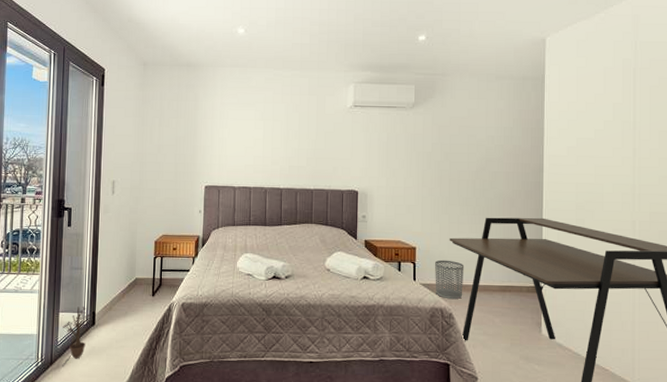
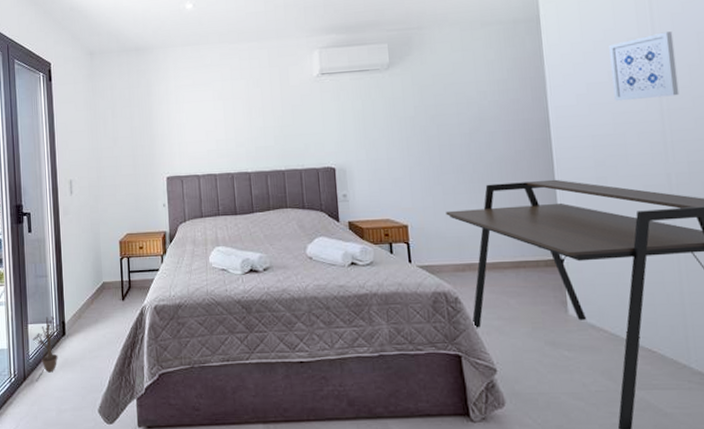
waste bin: present [435,260,465,300] -> none [432,236,469,282]
wall art: none [598,101,649,156] -> present [609,31,680,102]

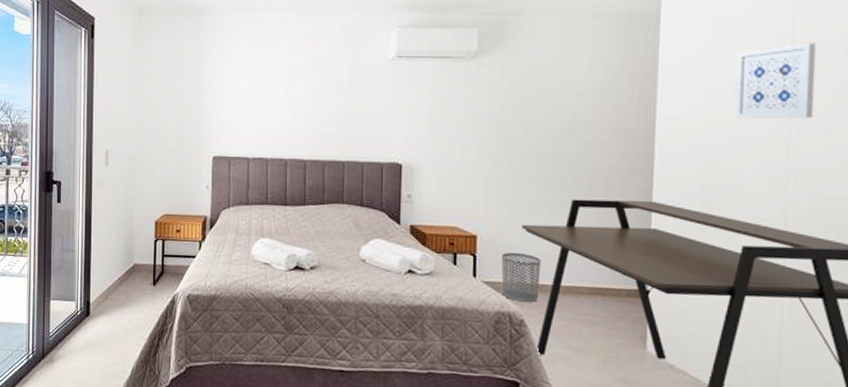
decorative plant: present [33,315,60,381] -> none [54,293,84,361]
waste bin: none [432,236,469,282] -> present [501,252,542,303]

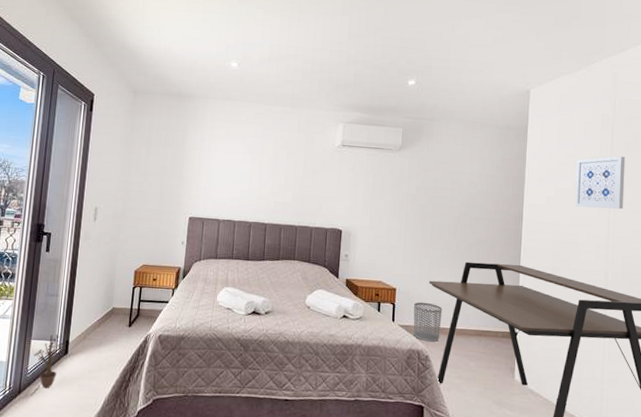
decorative plant: none [54,293,84,361] -> present [30,334,63,396]

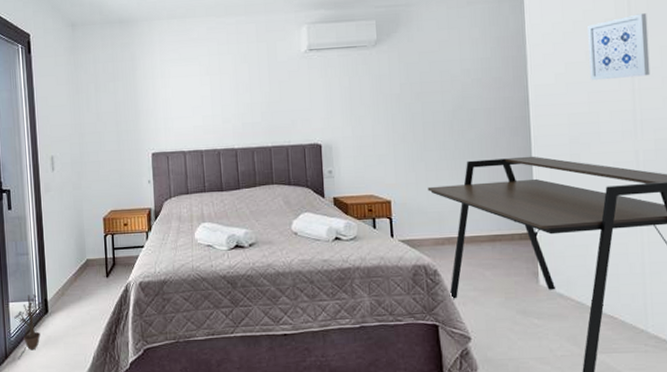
waste bin: present [413,302,443,342] -> none [414,211,448,255]

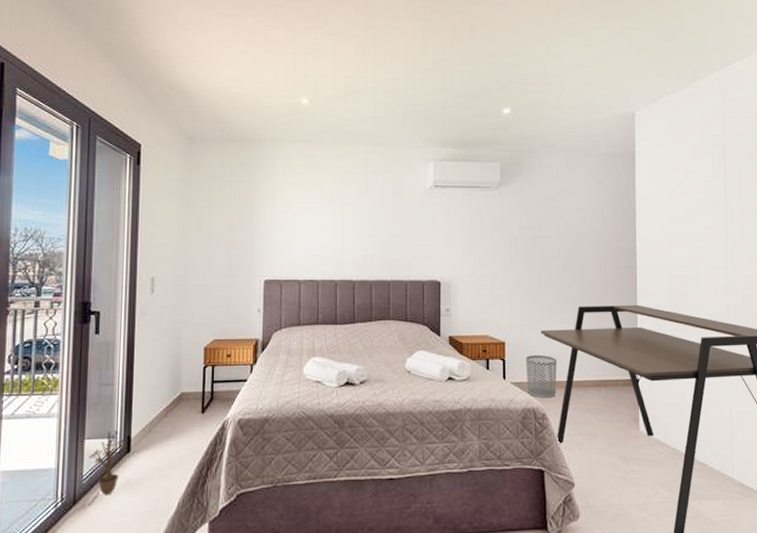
waste bin: none [414,211,448,255] -> present [526,354,558,399]
wall art: present [588,13,650,81] -> none [689,179,741,237]

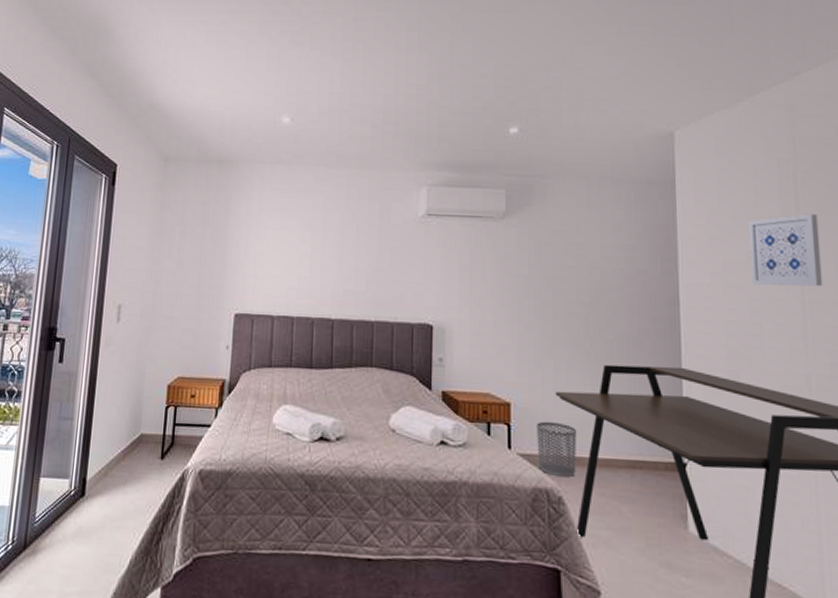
decorative plant: present [88,429,124,506] -> none [38,469,80,552]
wall art: none [689,179,741,237] -> present [749,214,823,287]

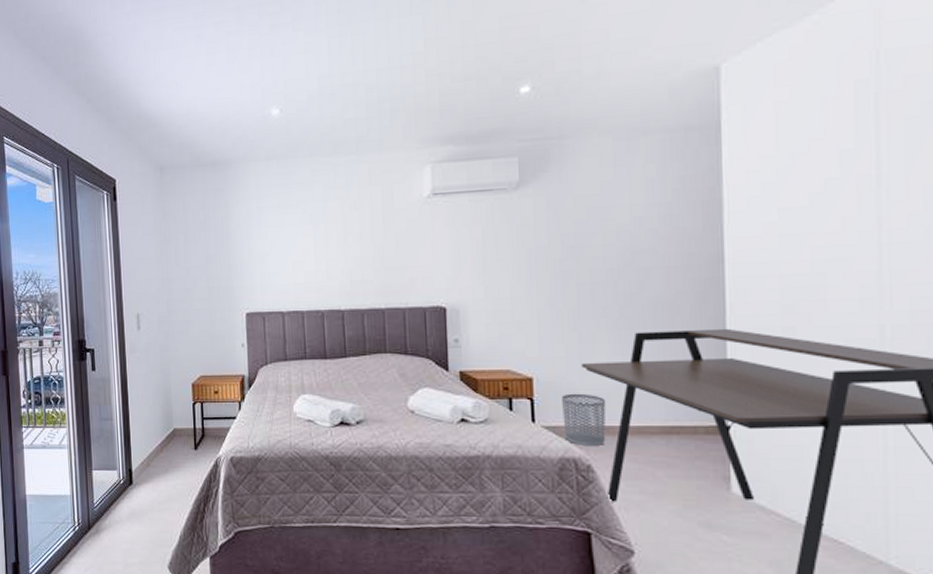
wall art: present [749,214,823,287] -> none [813,141,907,232]

